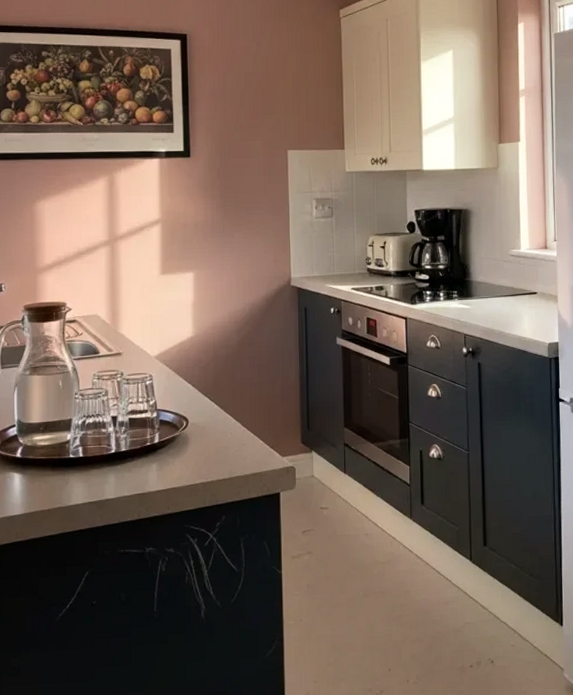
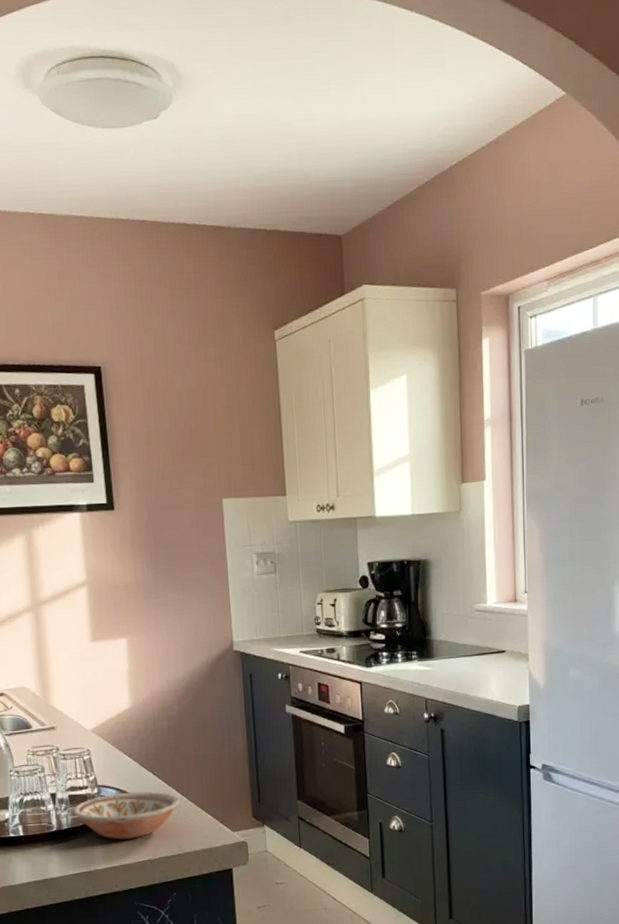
bowl: none [132,416,234,463] -> present [73,791,180,840]

